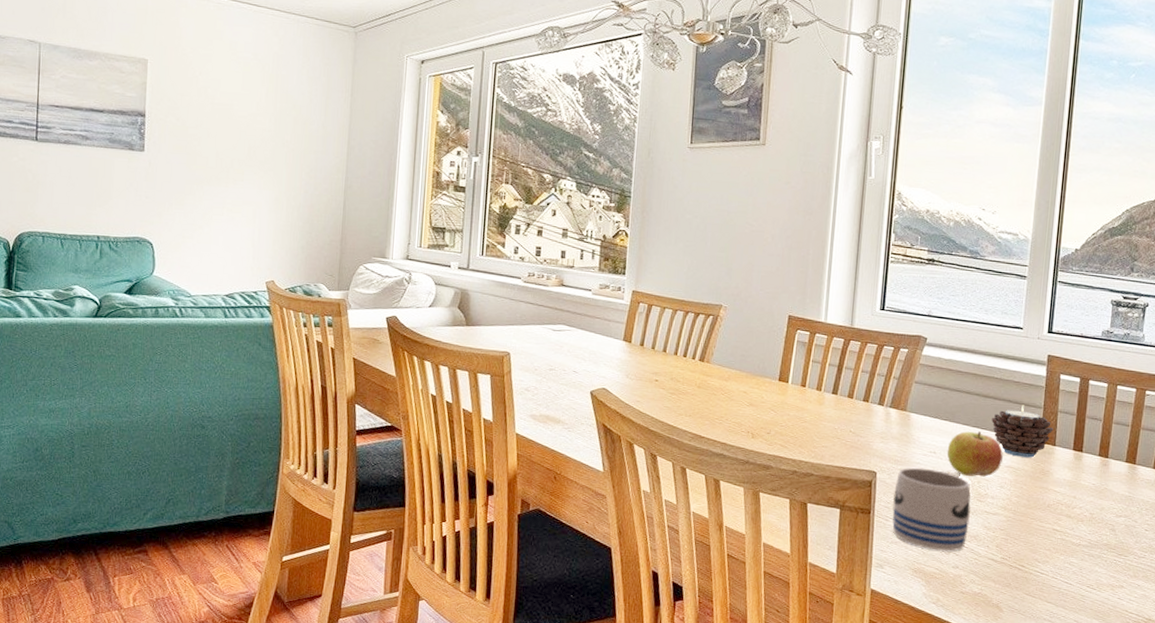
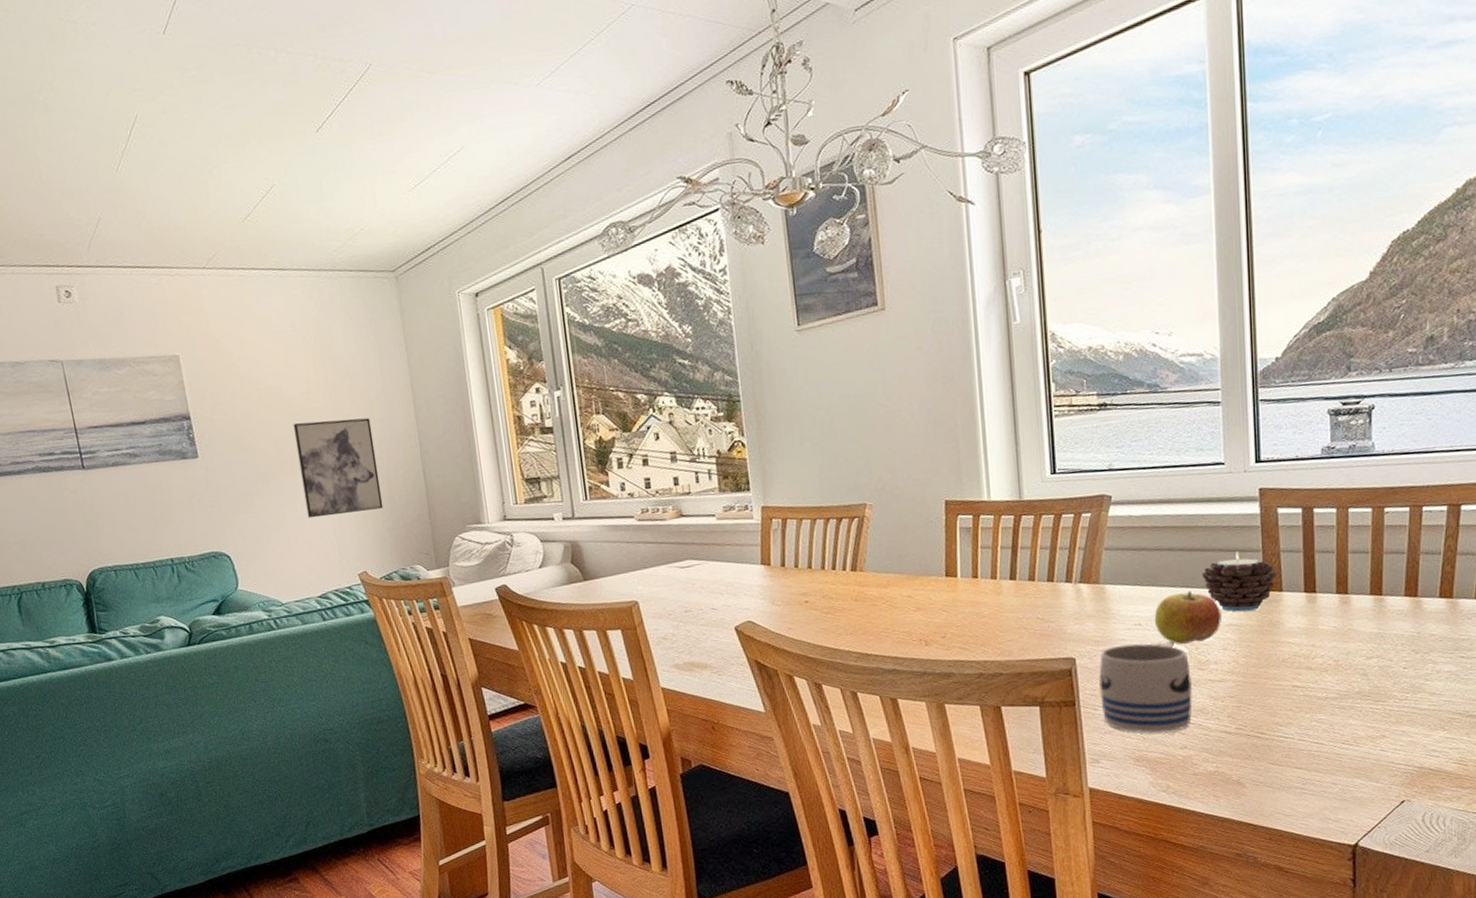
wall art: none [231,138,307,228] -> present [293,417,384,518]

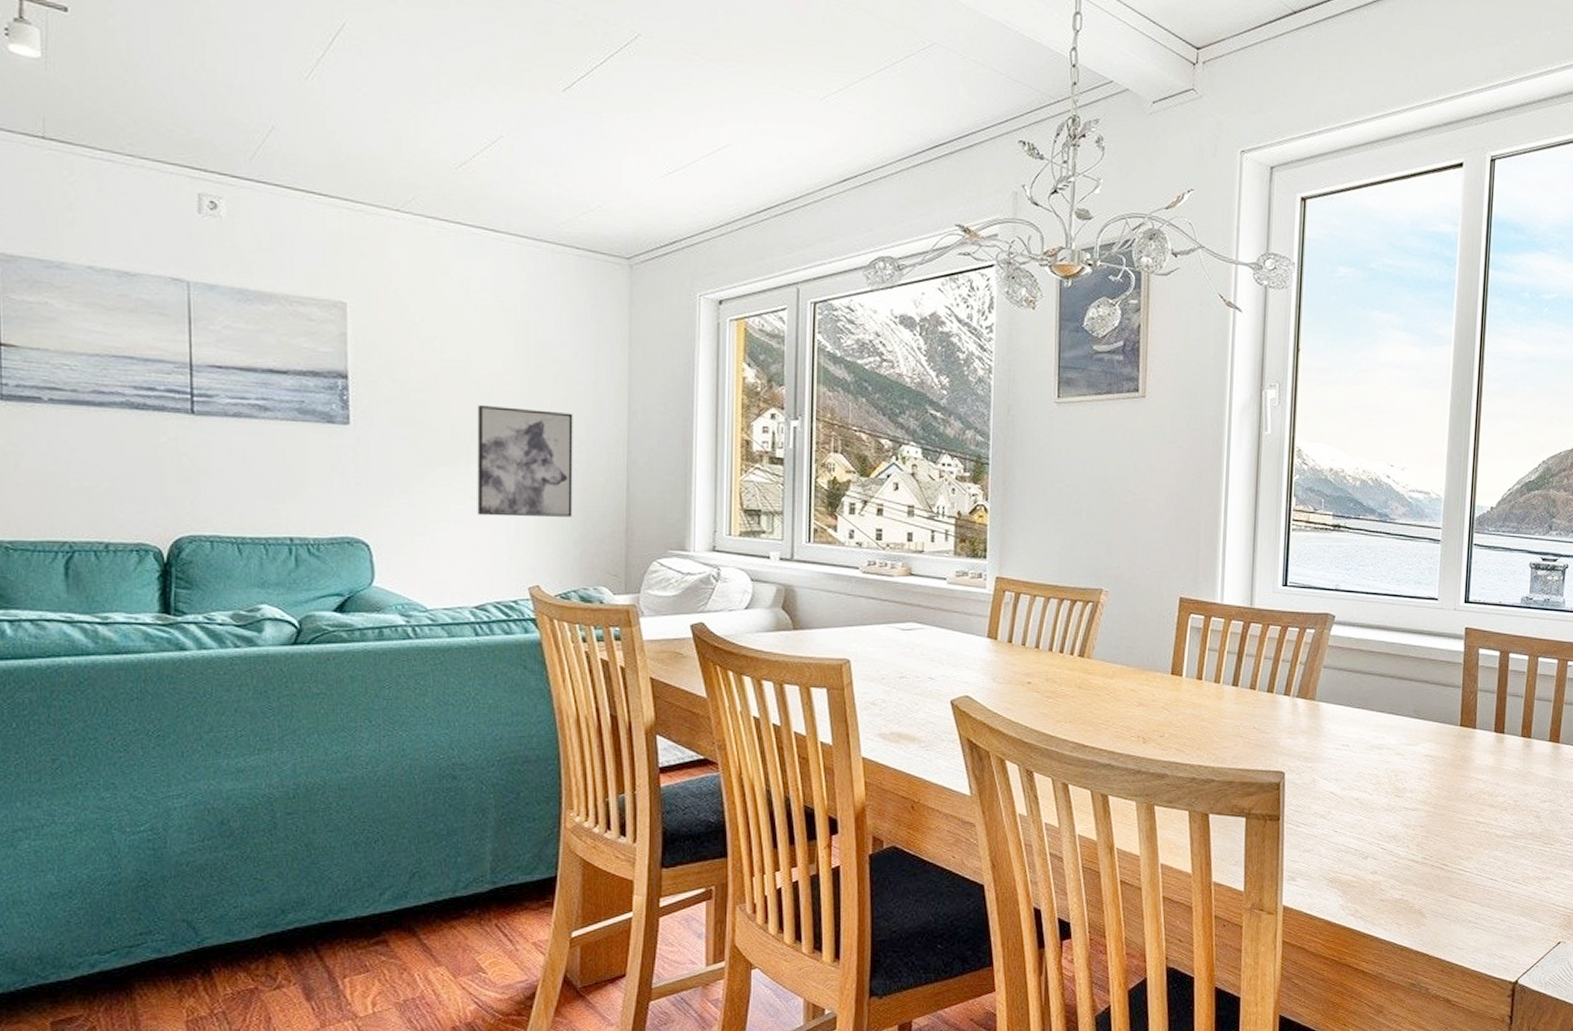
mug: present [1099,643,1193,733] -> none [1303,764,1389,856]
apple: present [1154,591,1222,644] -> none [1360,718,1421,769]
candle: present [1202,551,1277,612] -> none [1408,685,1473,744]

